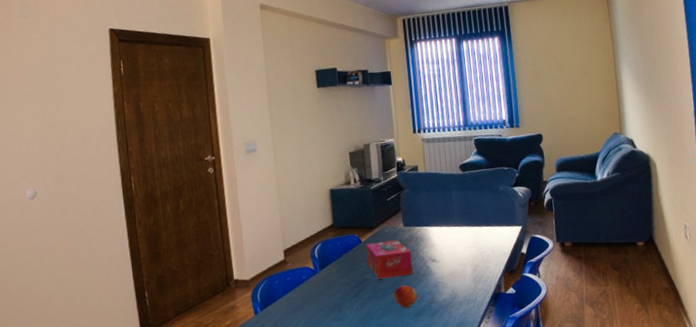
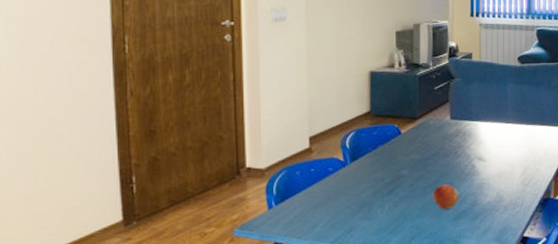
tissue box: present [366,240,413,279] -> none [406,134,456,176]

